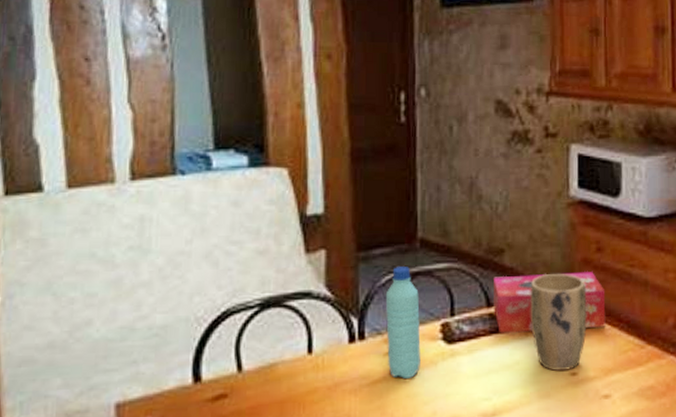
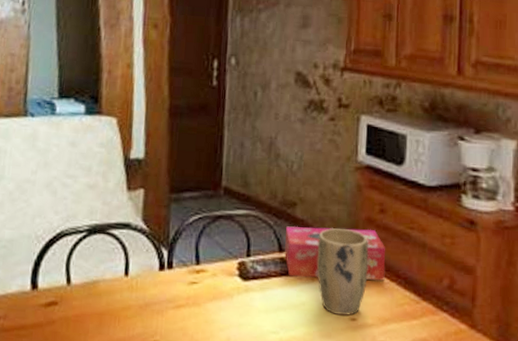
water bottle: present [385,267,421,378] -> none [191,209,221,306]

